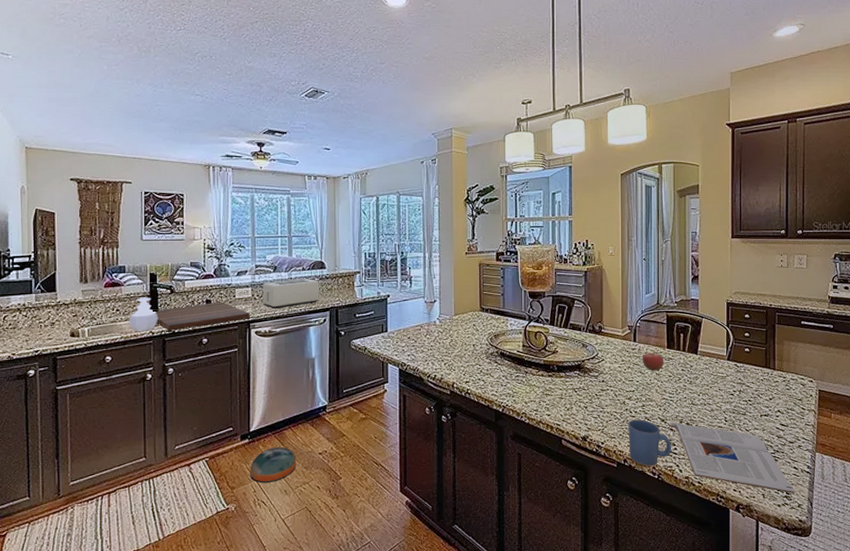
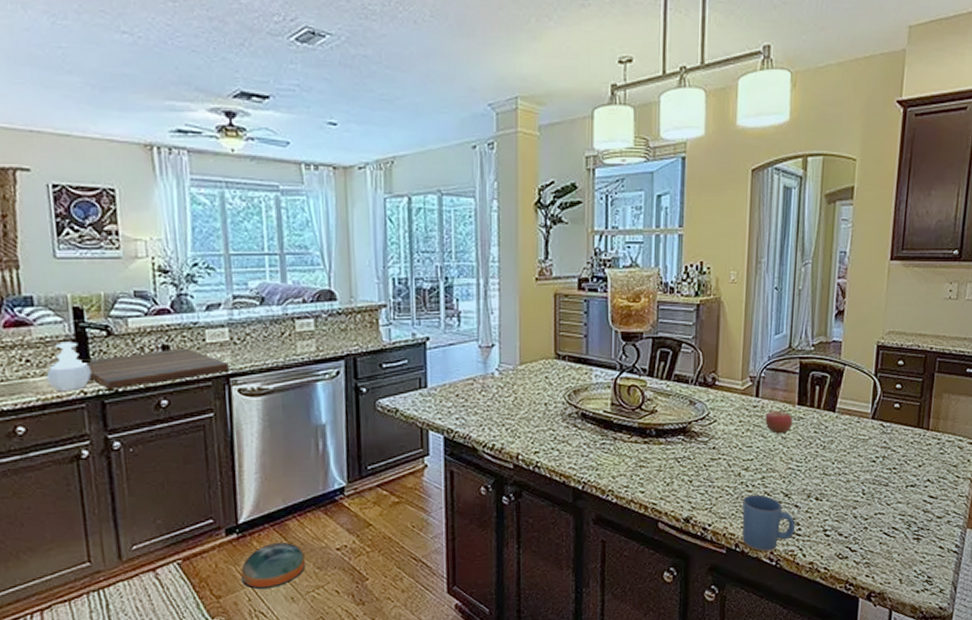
toaster: present [262,279,319,309] -> none [244,315,329,357]
magazine: present [669,421,795,494] -> none [793,496,938,578]

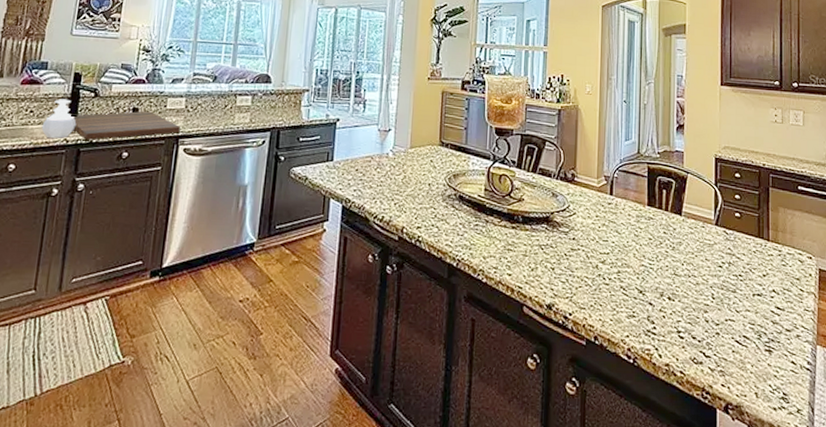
pet bowl: present [241,542,306,589] -> none [155,288,213,332]
mug: present [742,494,796,552] -> none [600,288,651,348]
fruit: present [765,409,793,434] -> none [619,208,644,232]

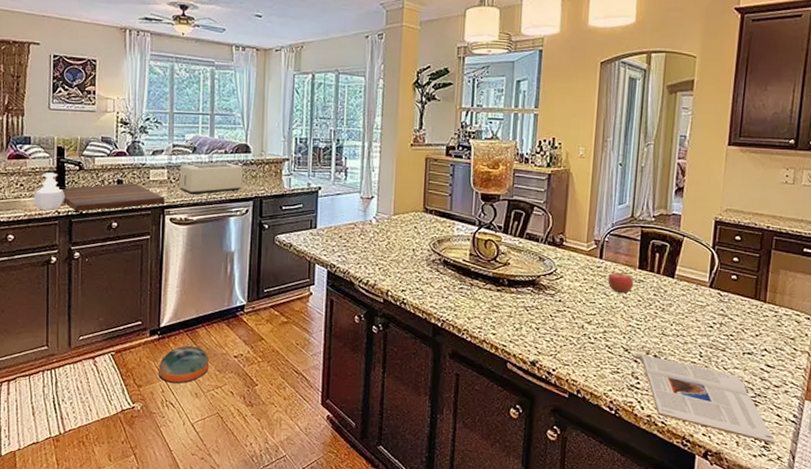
pet bowl: none [155,288,213,332] -> present [159,345,210,383]
toaster: none [196,92,262,124] -> present [179,163,243,194]
fruit: none [619,208,644,232] -> present [607,271,634,294]
magazine: none [647,294,794,396] -> present [633,352,776,445]

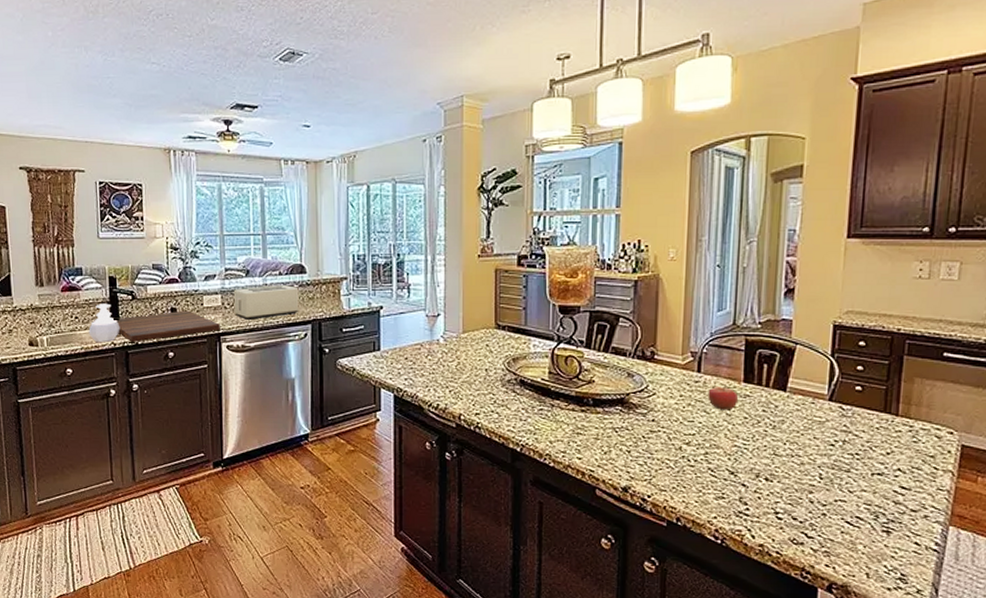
pet bowl: present [159,345,210,383] -> none [224,477,276,516]
magazine: present [633,352,776,445] -> none [740,475,914,576]

